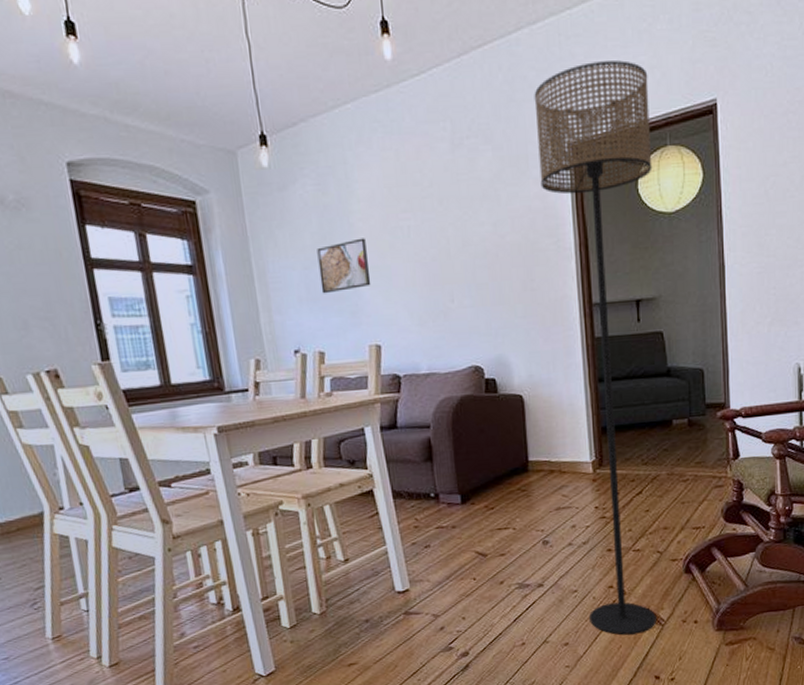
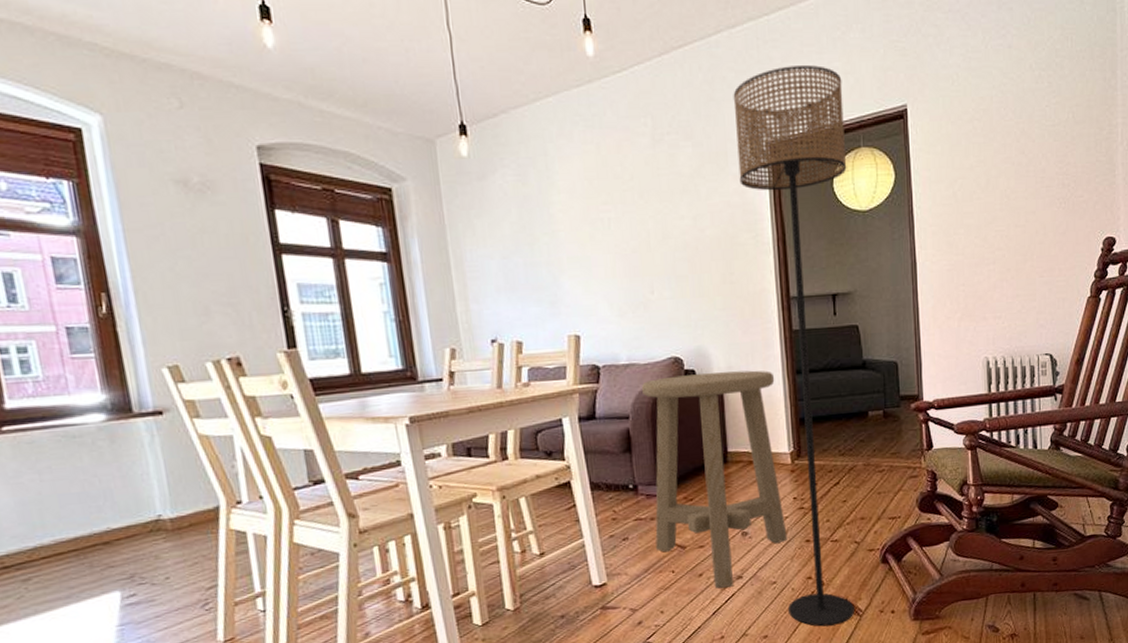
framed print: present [317,238,371,294] -> none [516,229,571,284]
stool: none [443,378,589,596] -> present [642,370,788,589]

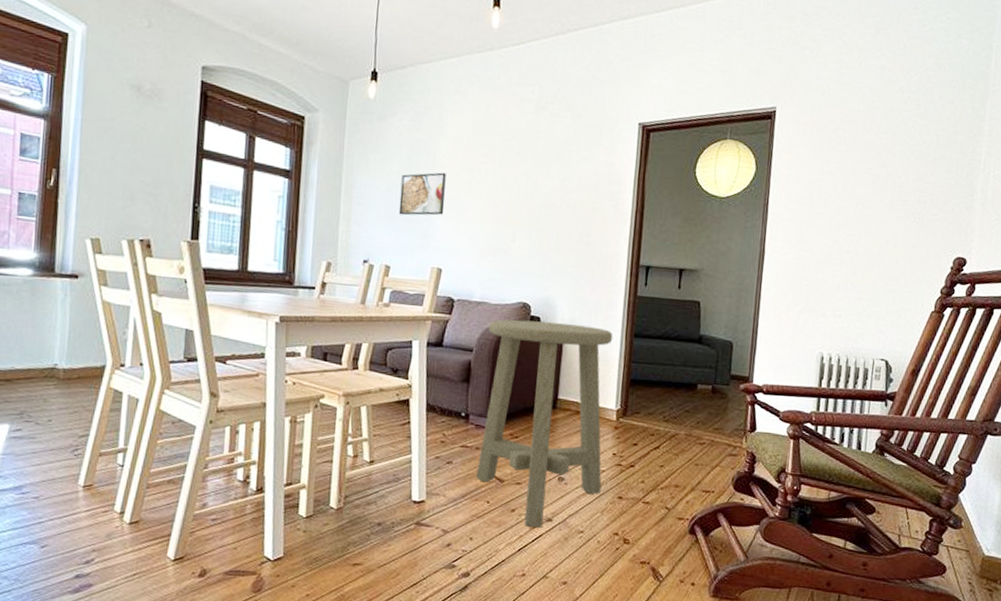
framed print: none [516,229,571,284] -> present [398,172,446,216]
floor lamp: present [733,65,854,627] -> none [591,58,719,586]

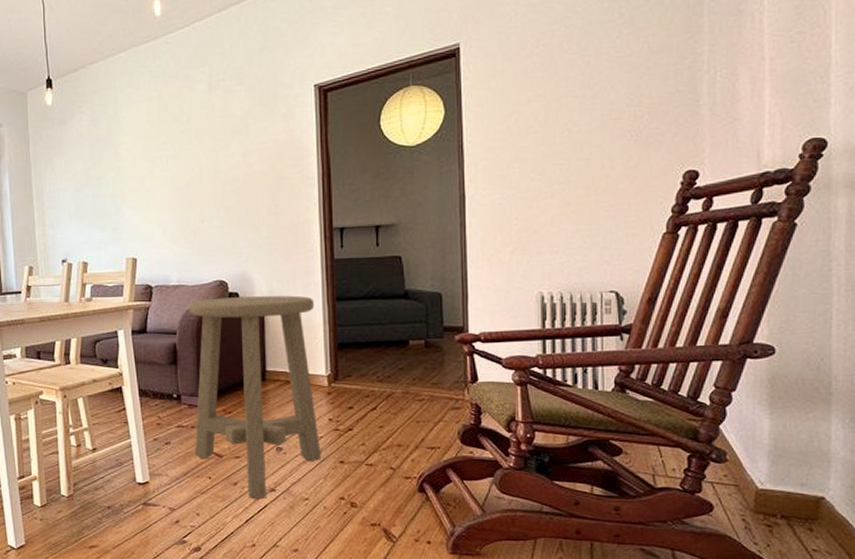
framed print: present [398,172,446,216] -> none [87,165,132,212]

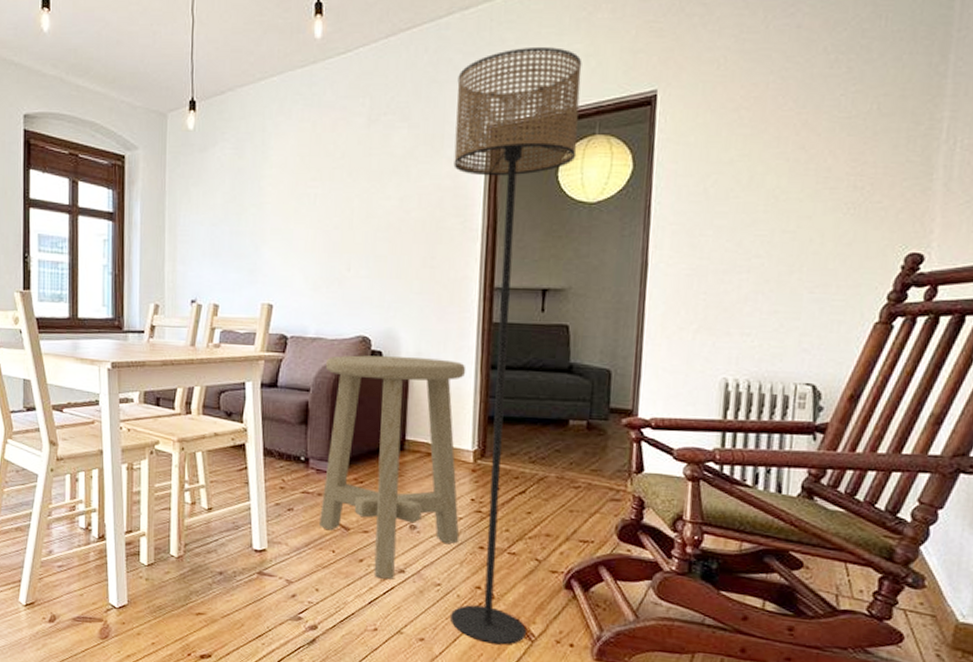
floor lamp: none [285,11,395,548] -> present [451,47,582,645]

